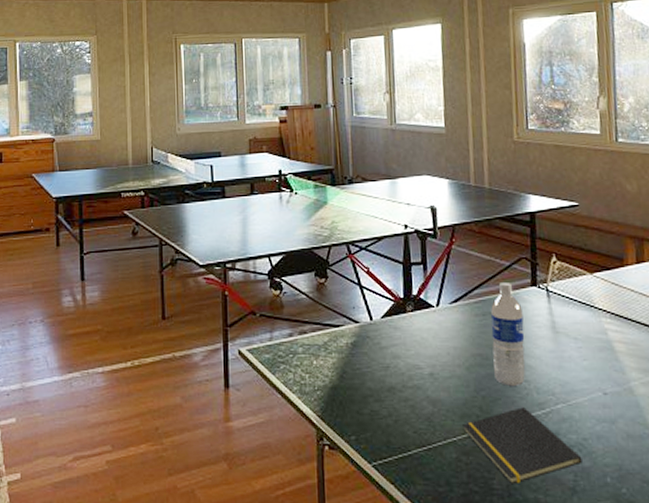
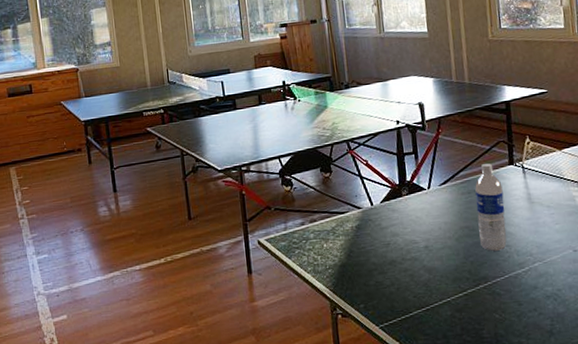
notepad: present [462,407,583,484] -> none [455,268,558,333]

